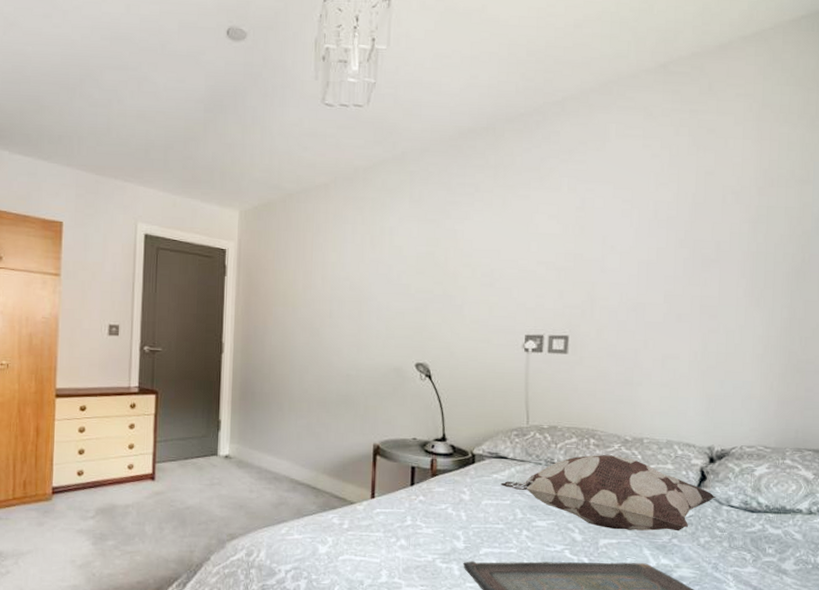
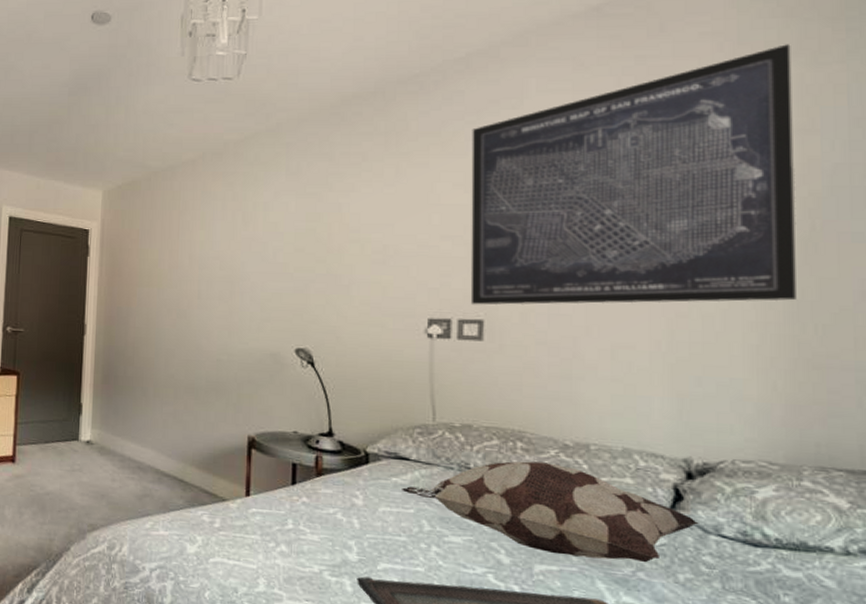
wall art: none [559,108,798,323] -> present [470,44,797,305]

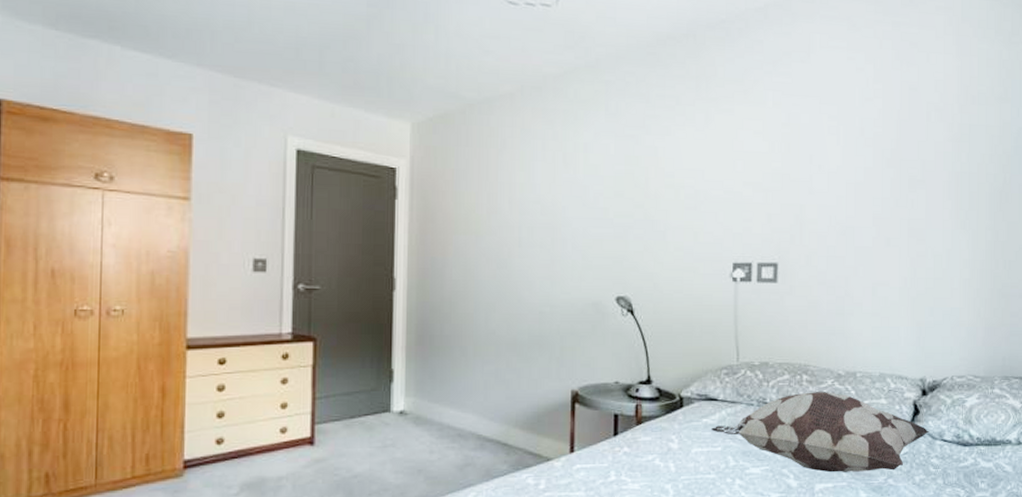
wall art: present [470,44,797,305] -> none [767,24,995,249]

